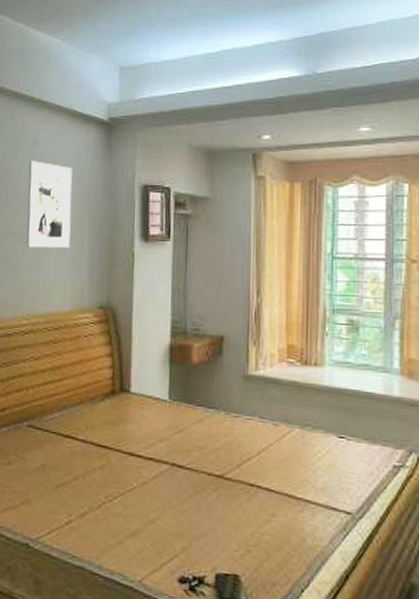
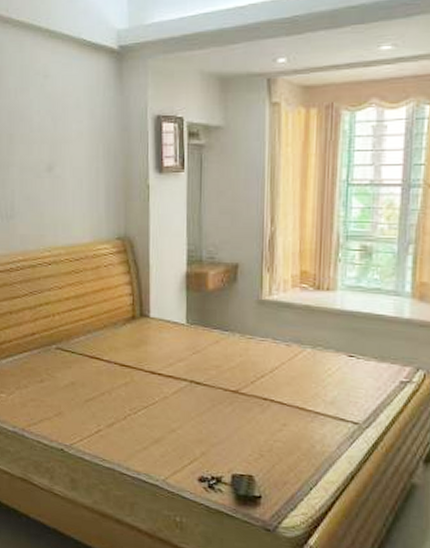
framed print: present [26,161,73,248] -> none [42,94,86,183]

